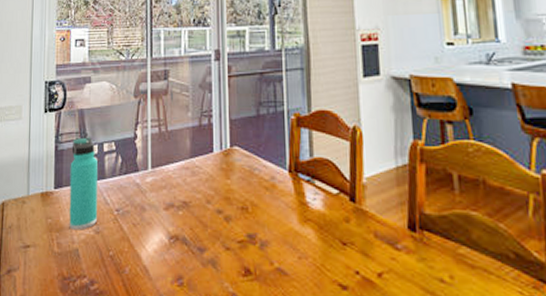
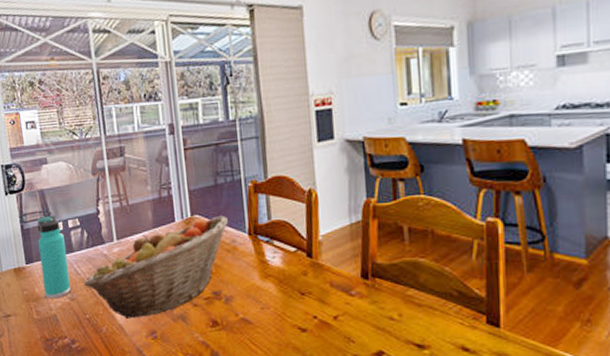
fruit basket: none [111,149,268,260] -> present [83,216,228,318]

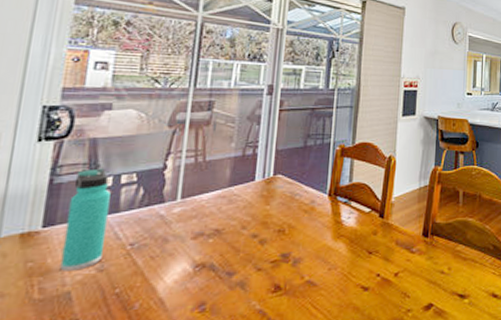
fruit basket: present [83,216,228,318] -> none [122,177,311,290]

